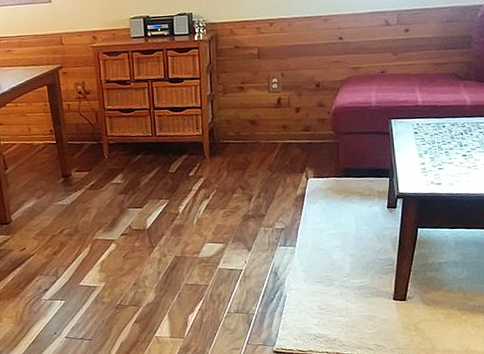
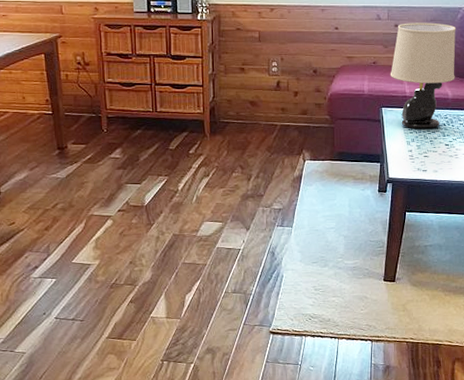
table lamp: none [400,24,476,140] -> present [390,22,456,129]

